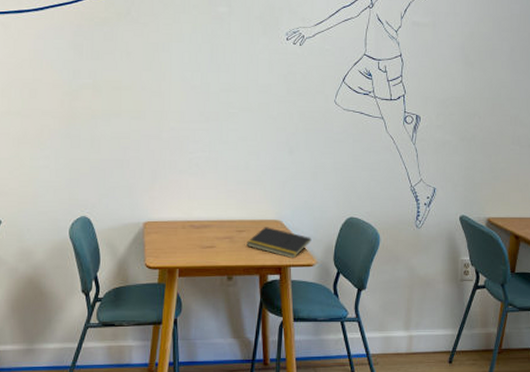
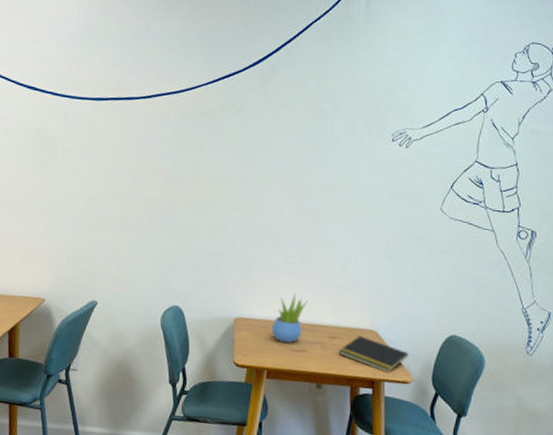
succulent plant: none [181,192,215,240] -> present [271,292,308,343]

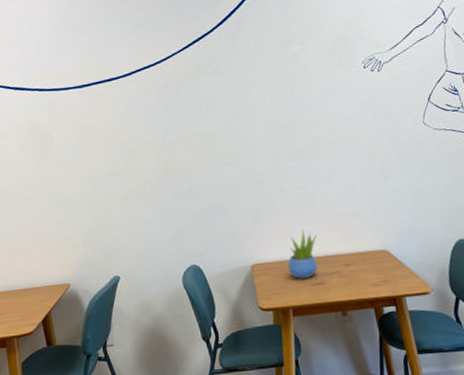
notepad: present [339,336,409,374] -> none [356,258,423,288]

